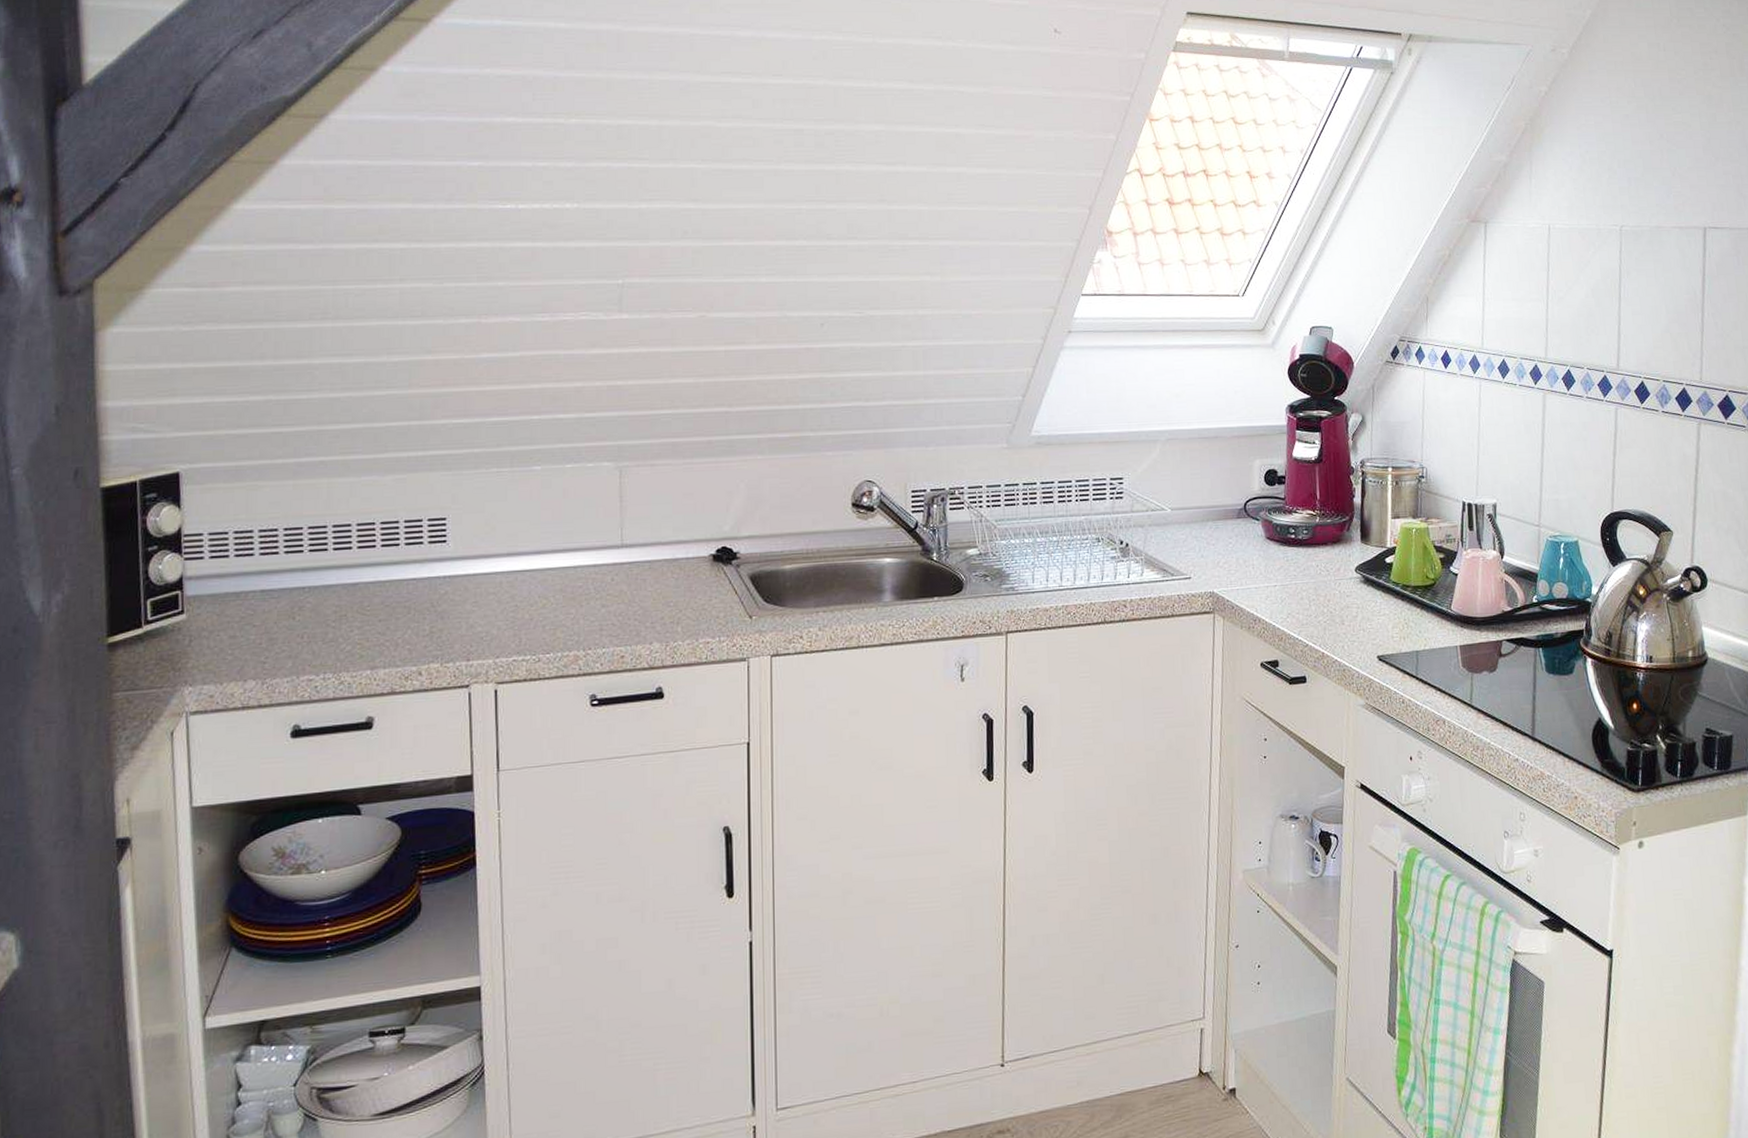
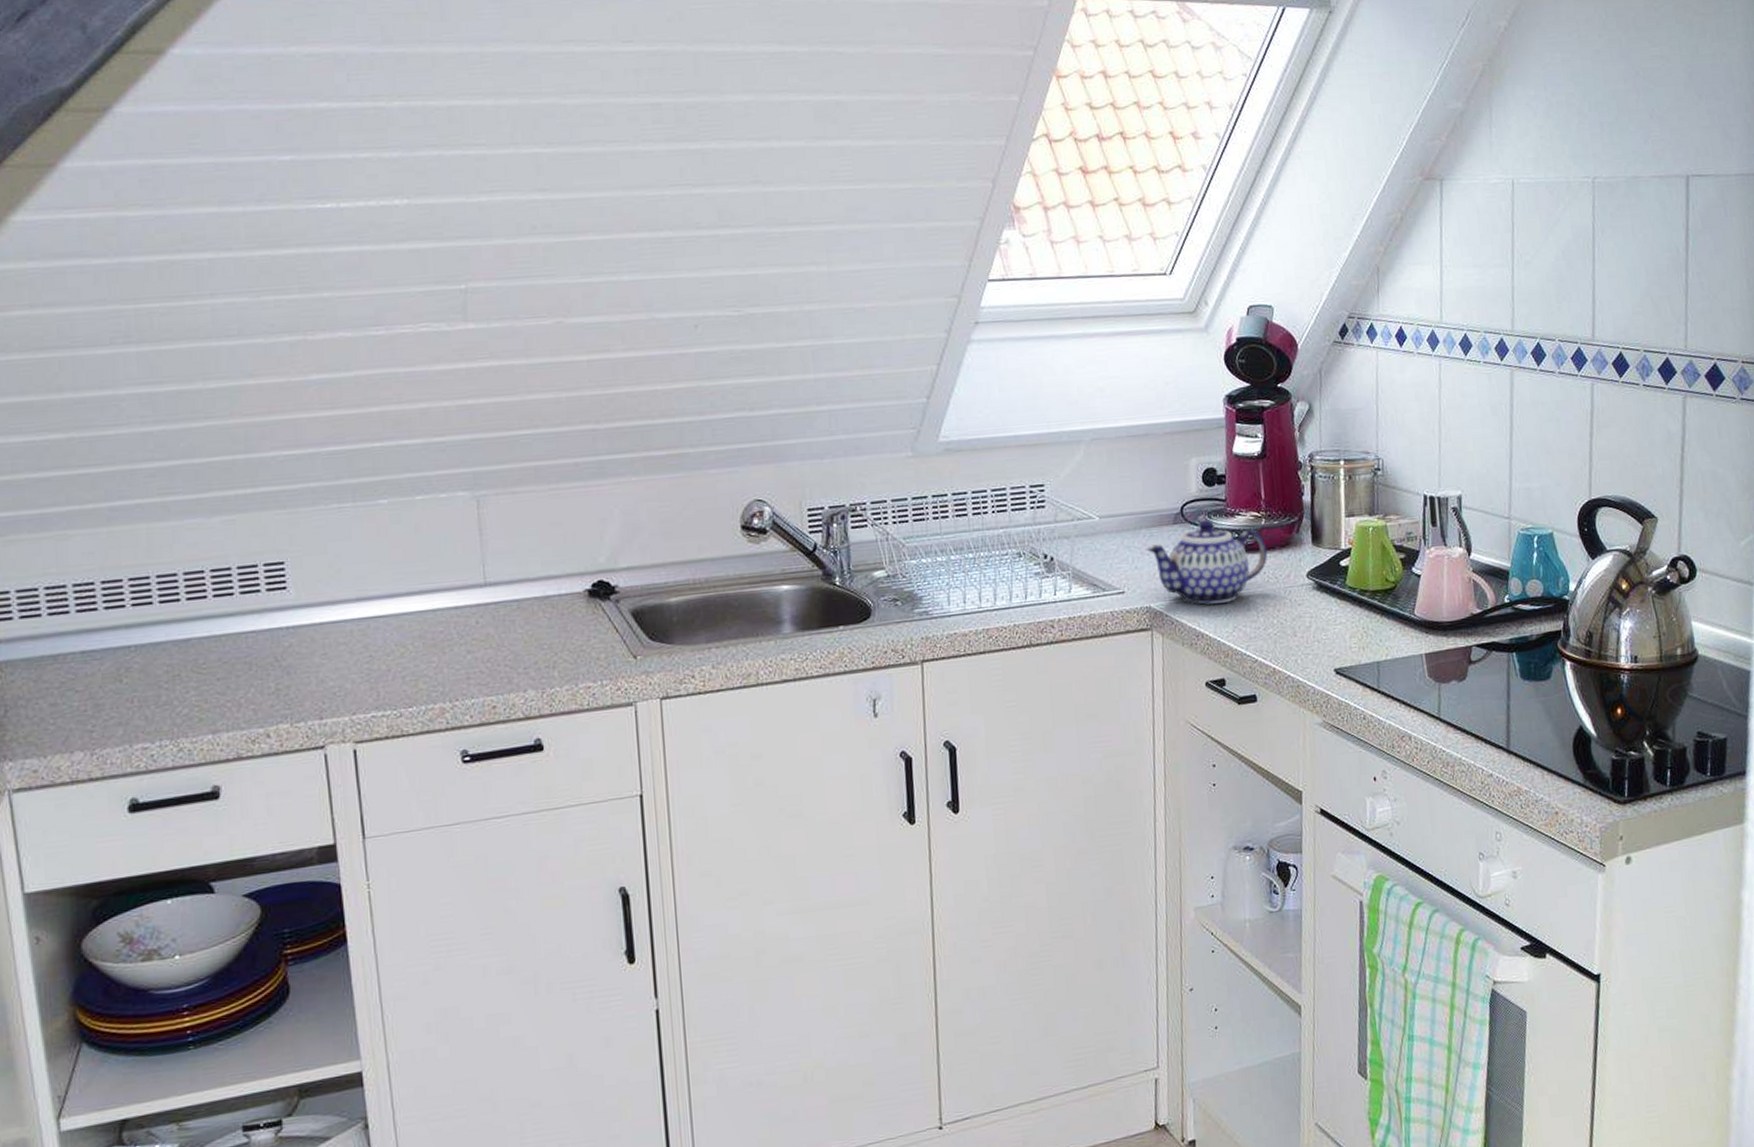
teapot: none [1212,516,1321,593] -> present [1146,520,1268,605]

